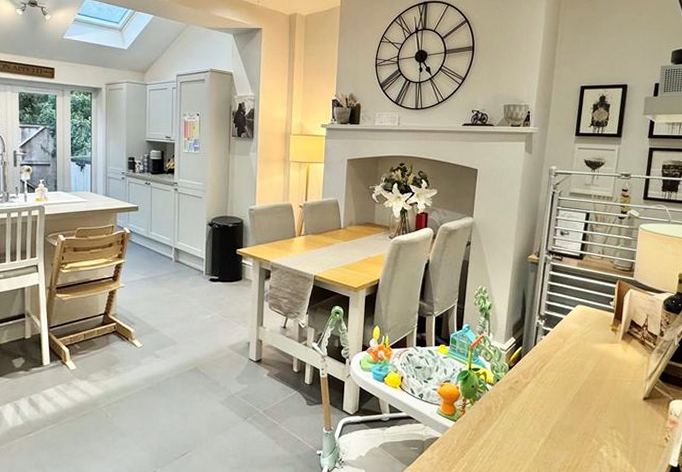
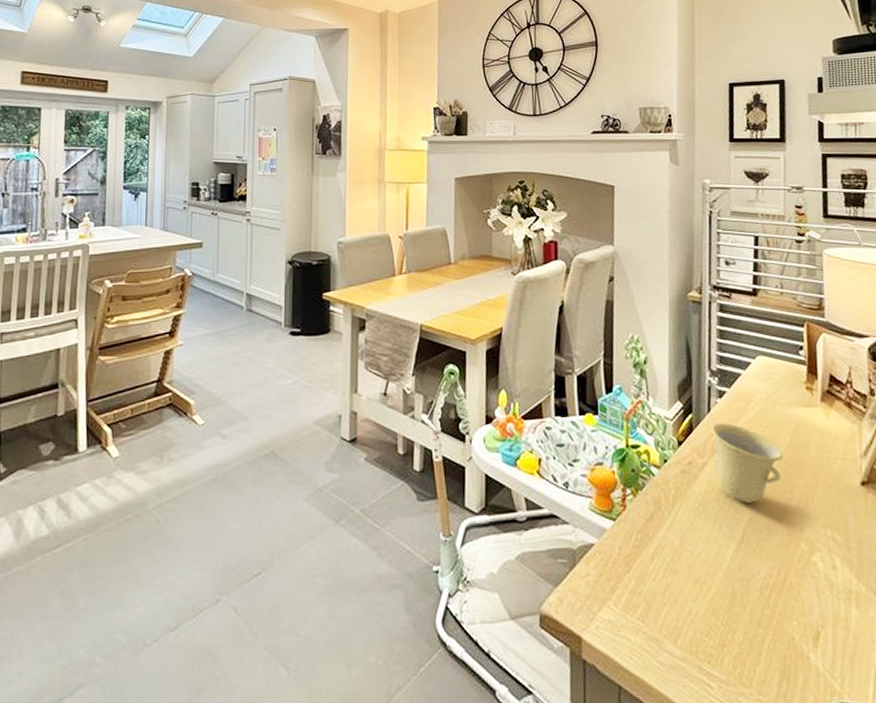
cup: none [535,354,588,411] -> present [711,423,784,503]

